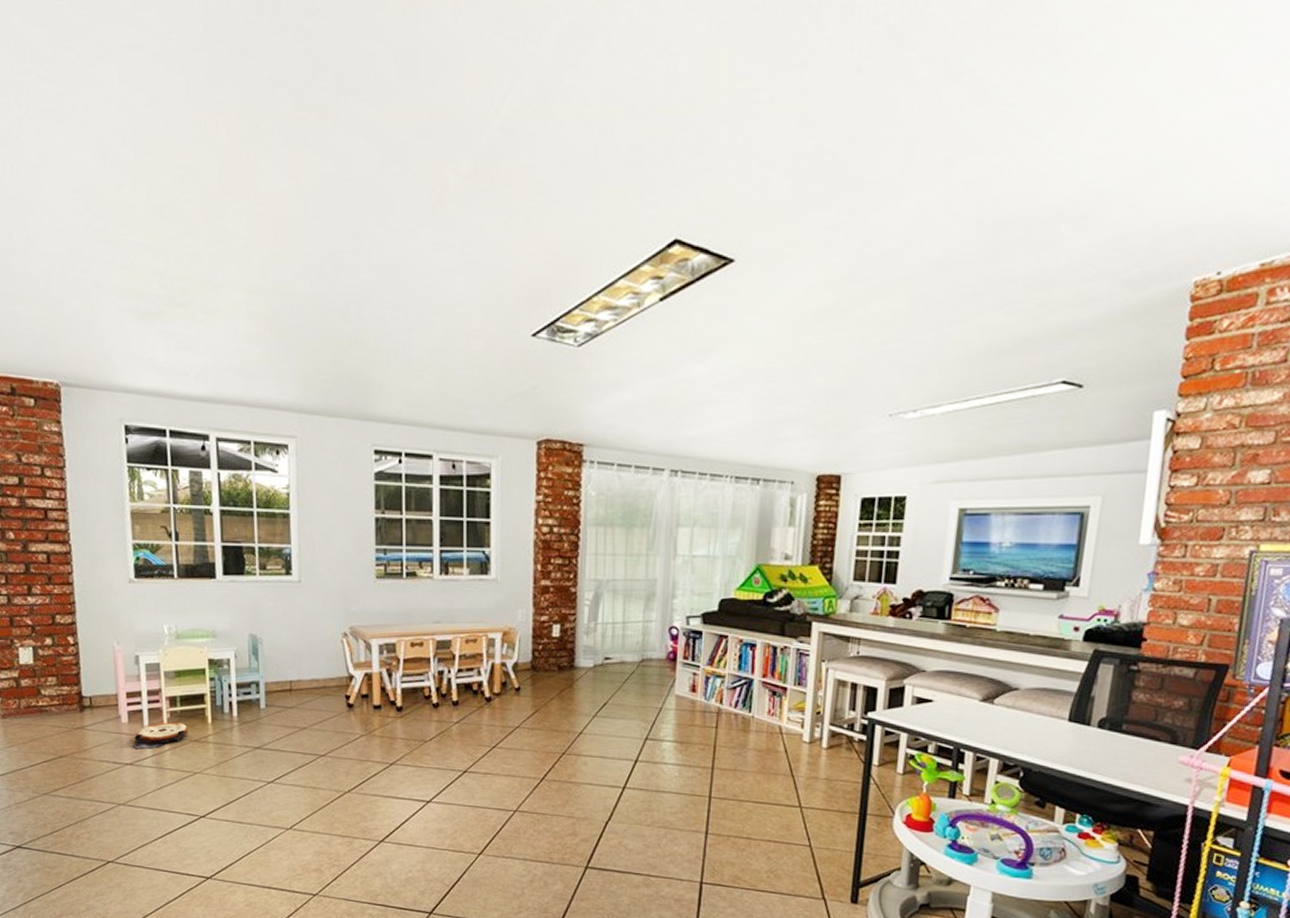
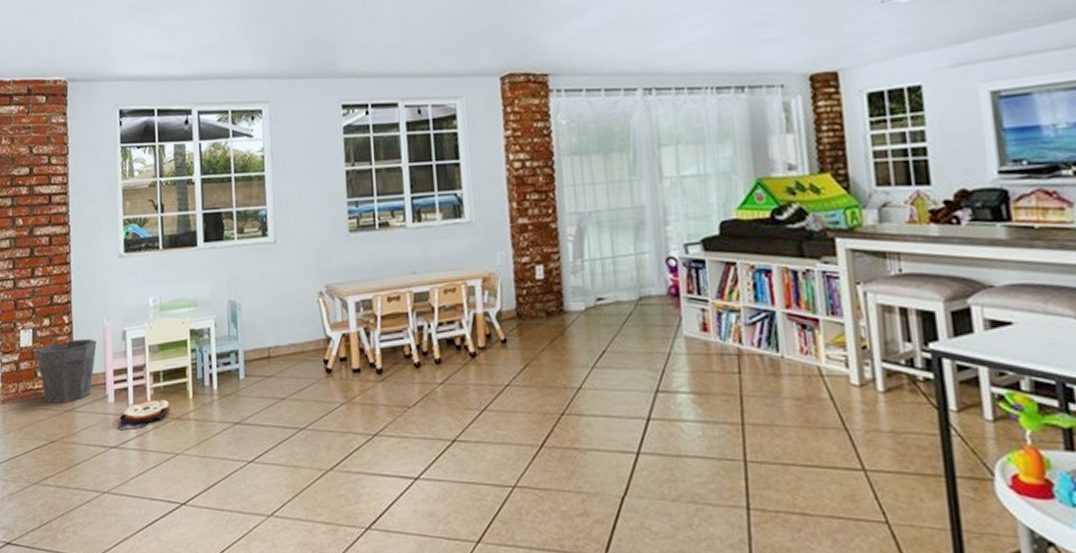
waste bin: none [37,660,107,721] -> present [35,338,97,404]

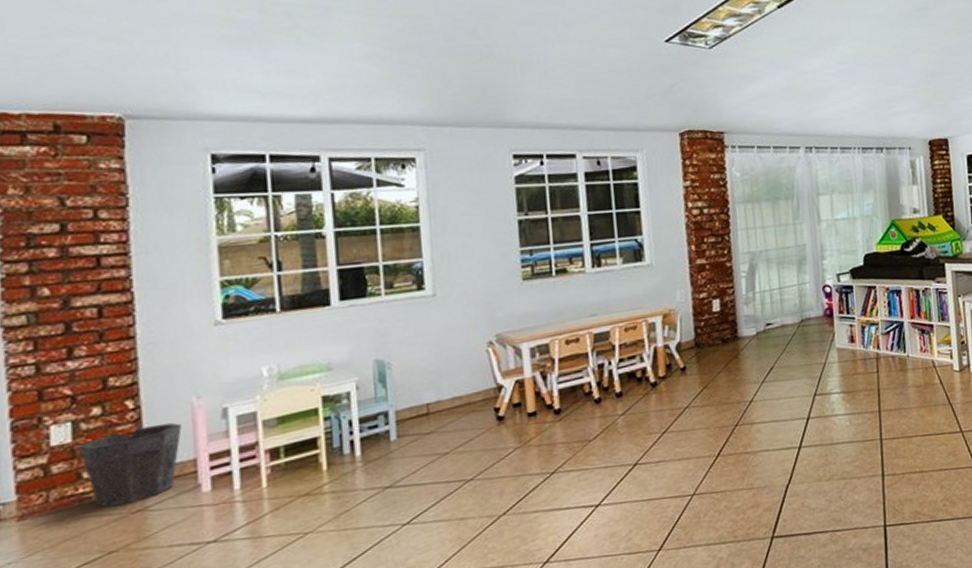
plush toy: present [119,399,170,431] -> none [219,476,296,522]

